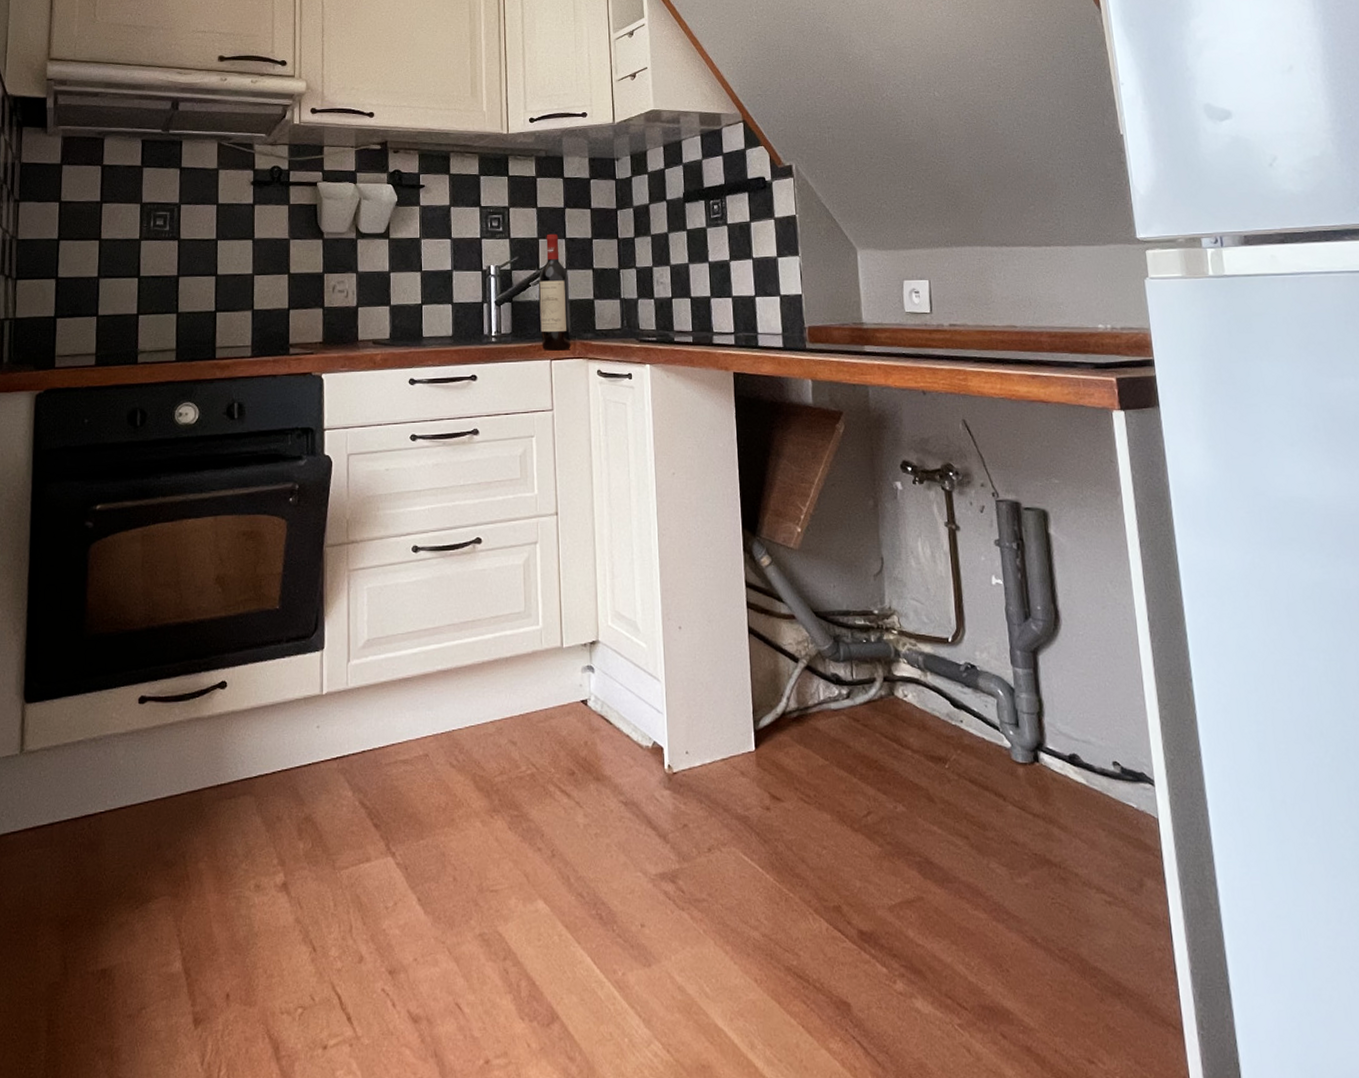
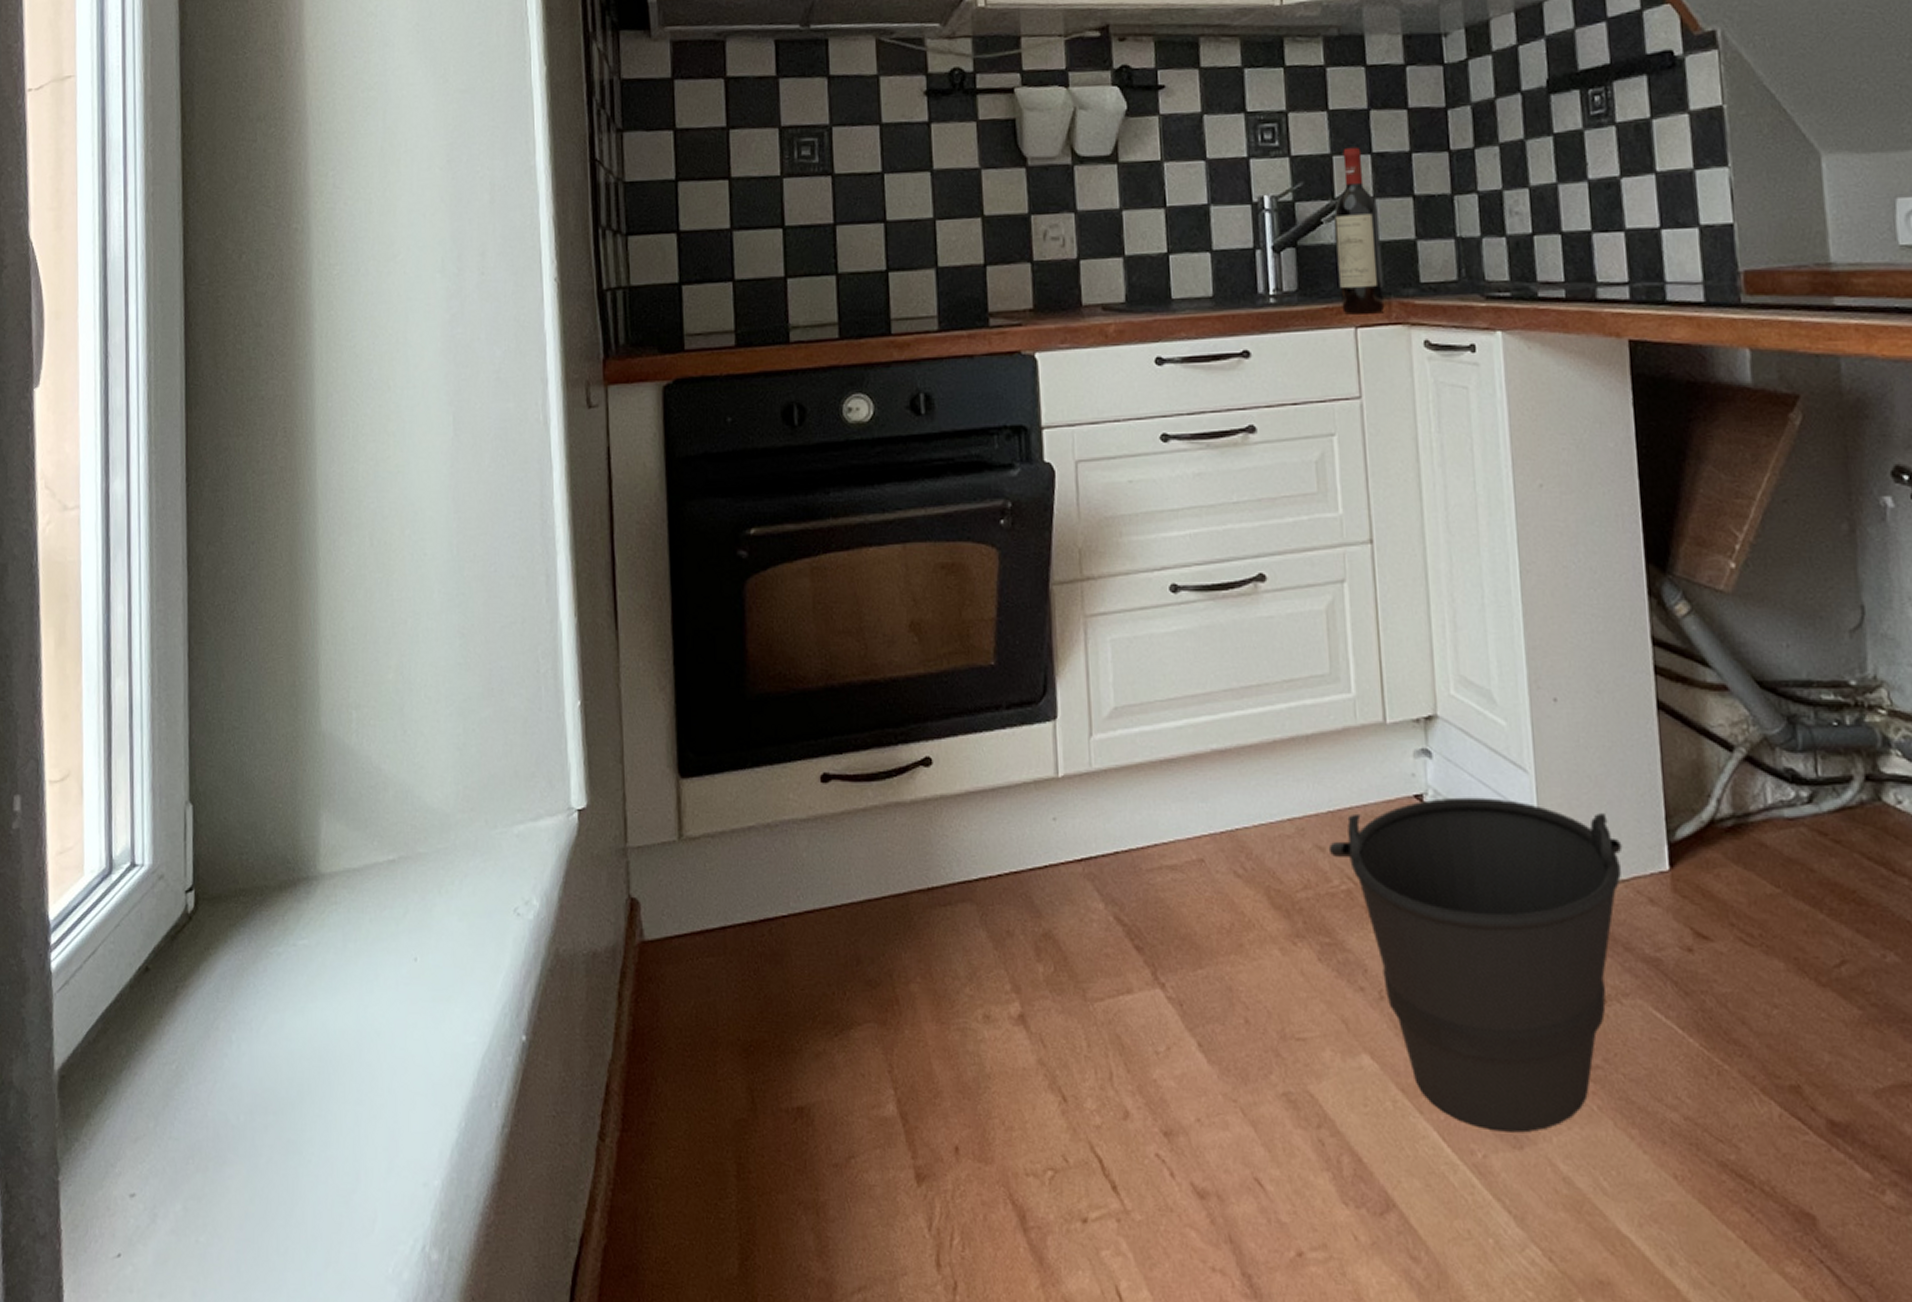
bucket: none [519,701,724,954] -> present [1328,797,1623,1133]

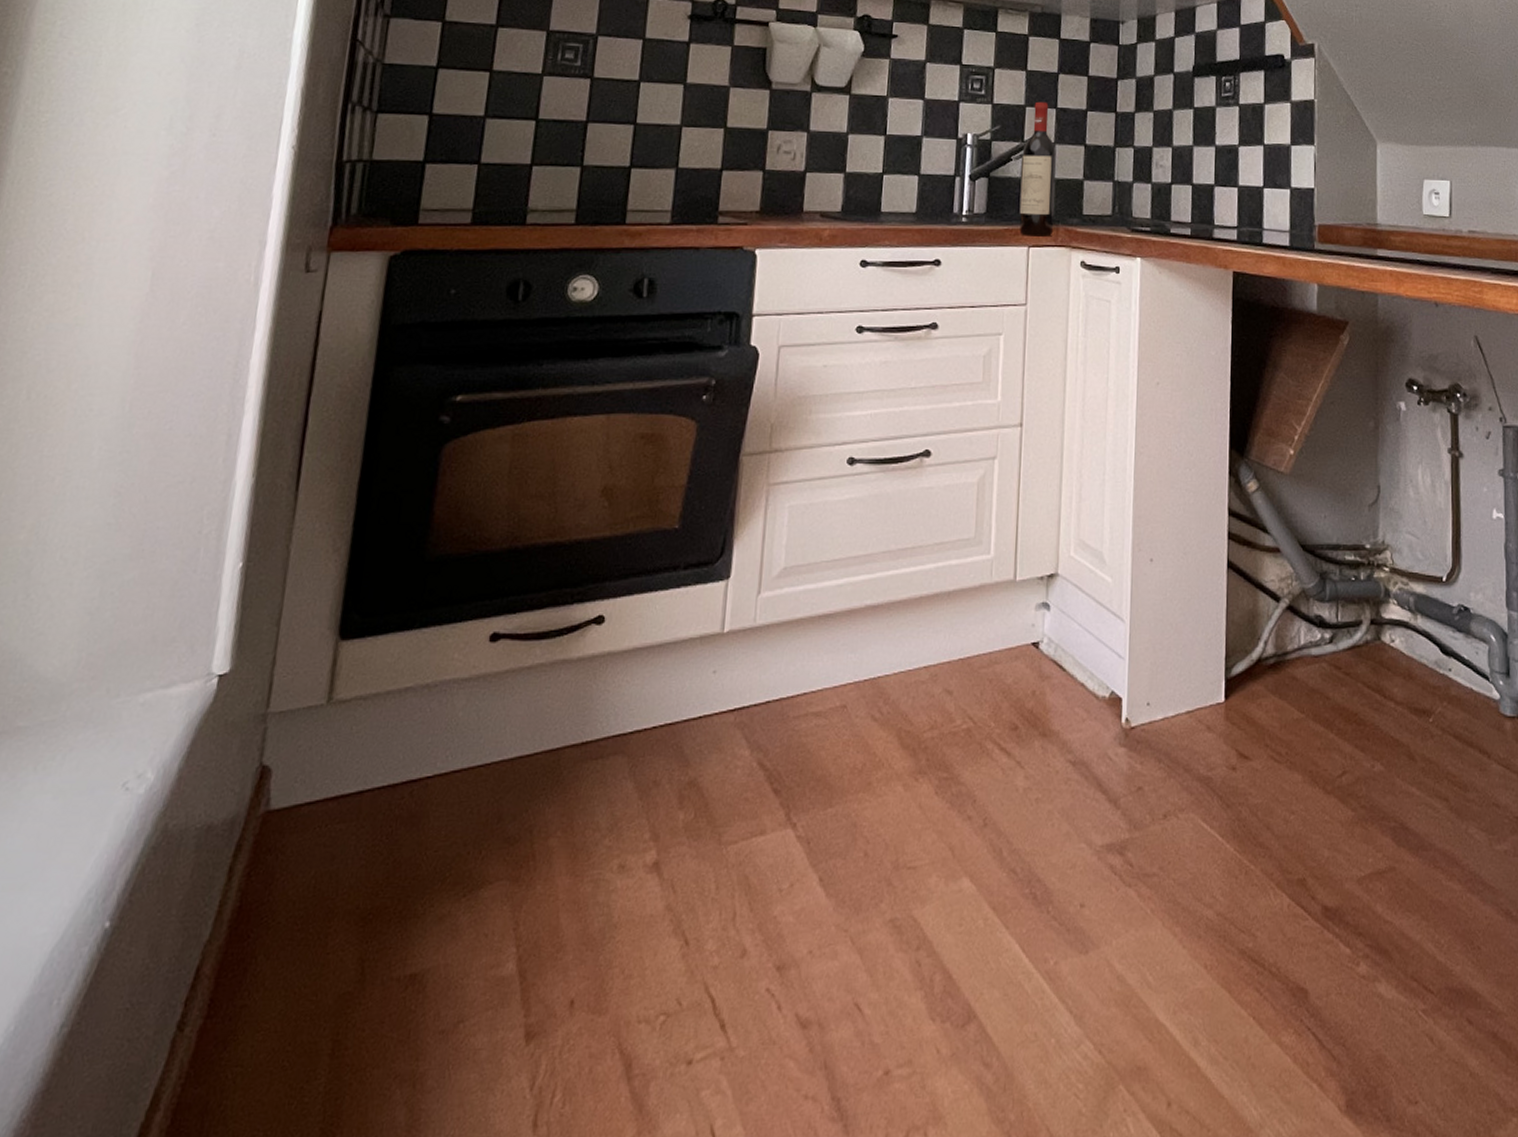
bucket: present [1328,797,1623,1133] -> none [955,644,1191,939]

